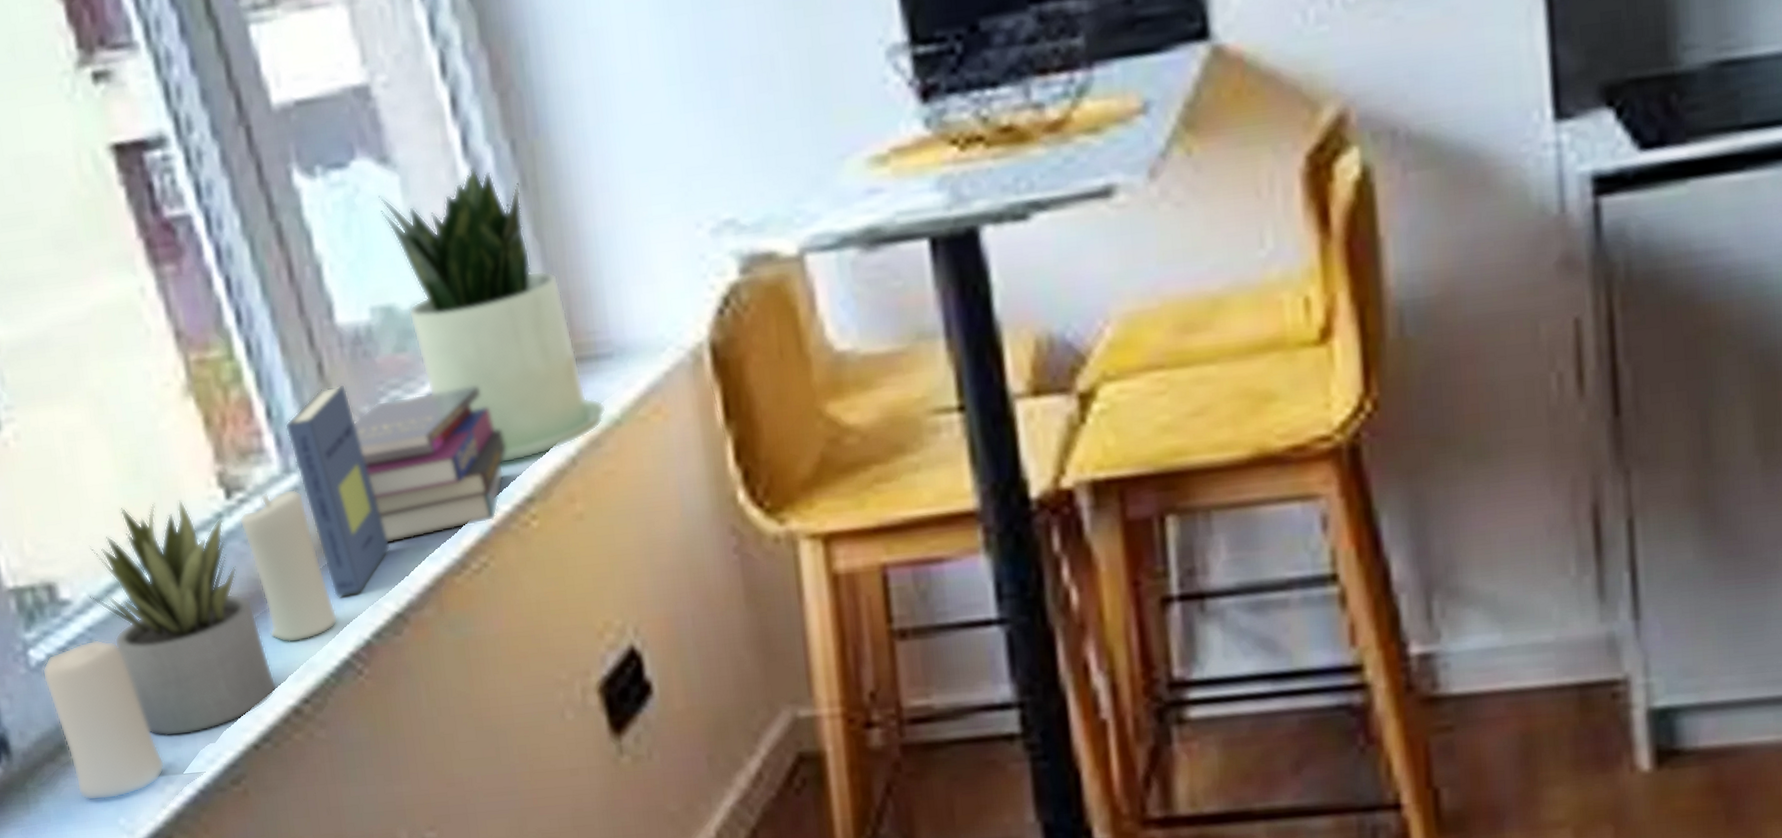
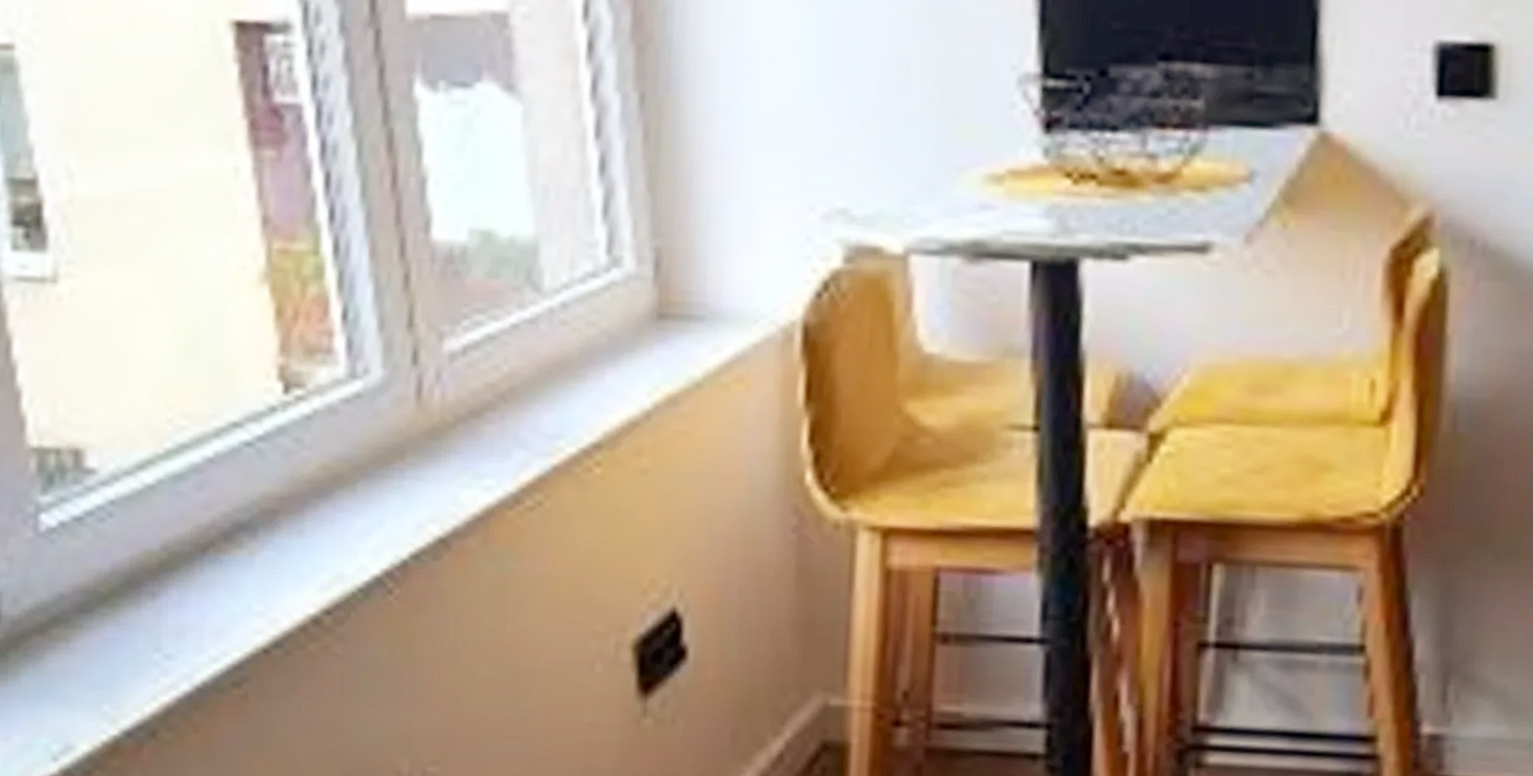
candle: present [42,639,165,801] -> none [50,514,165,683]
succulent plant: present [90,500,277,736] -> none [118,384,300,628]
candle: present [239,489,339,643] -> none [293,394,378,551]
book: present [285,384,391,598] -> none [359,299,447,514]
books: present [354,386,506,544] -> none [431,322,582,467]
planter: present [378,168,606,463] -> none [497,113,689,406]

